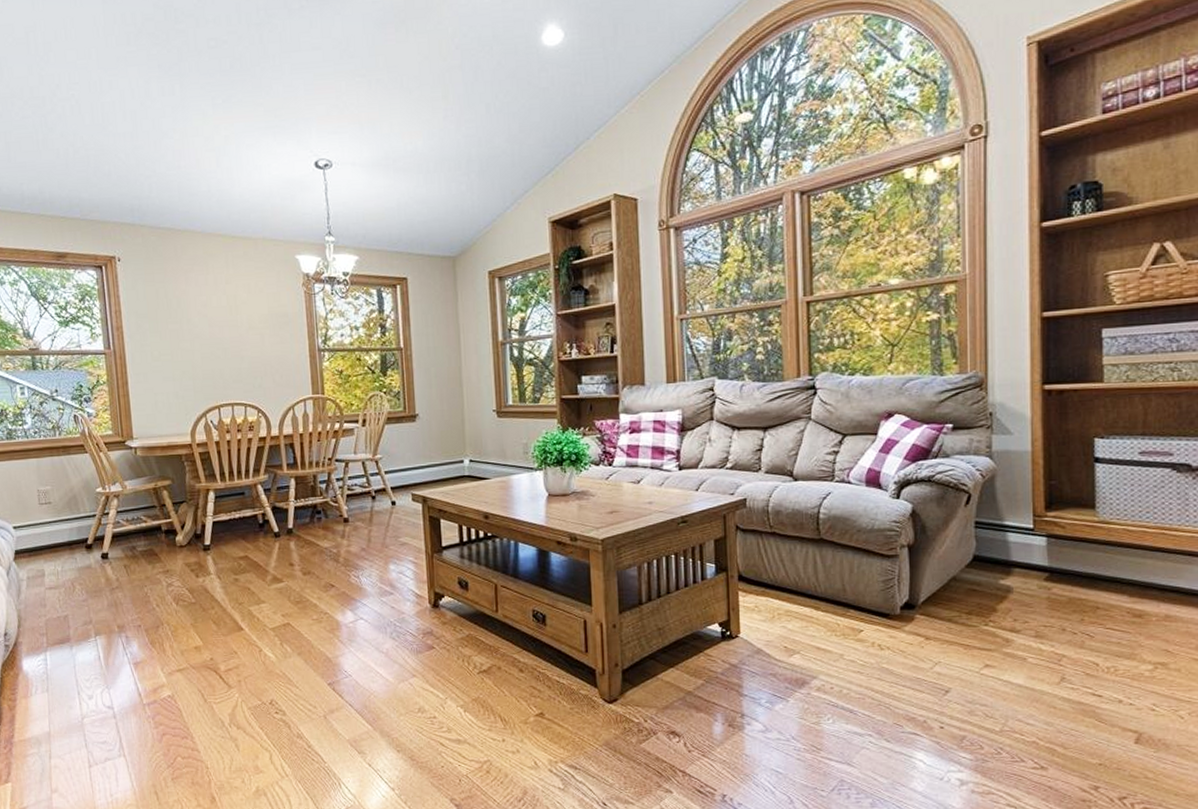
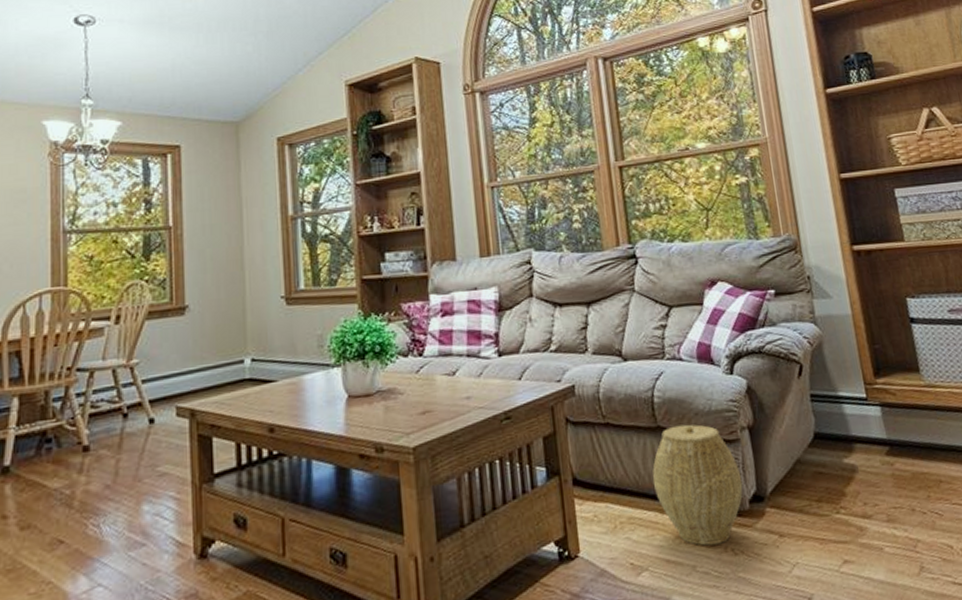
woven basket: none [811,539,896,640] -> present [652,424,743,546]

